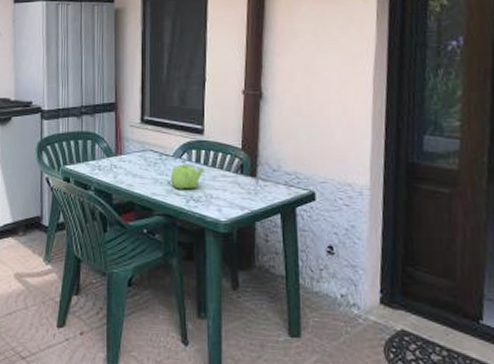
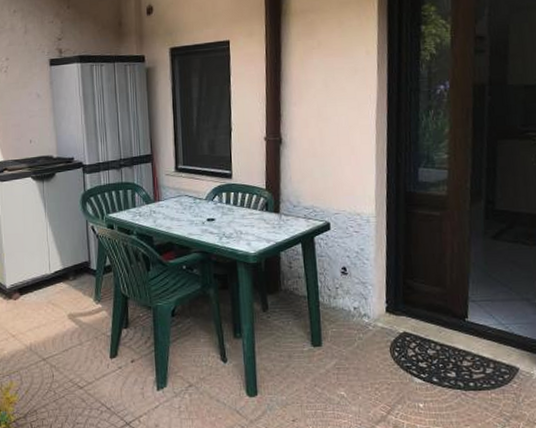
teapot: present [170,164,204,190] -> none [204,206,234,228]

